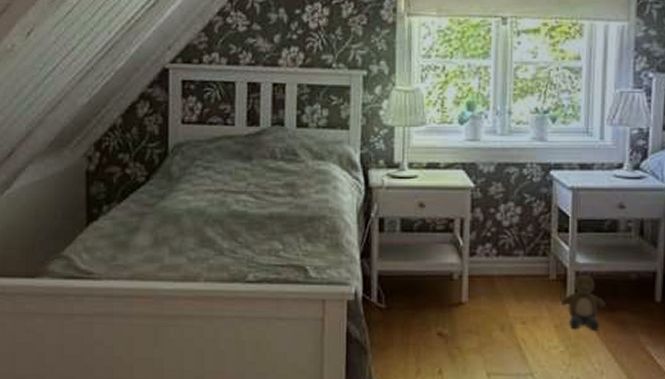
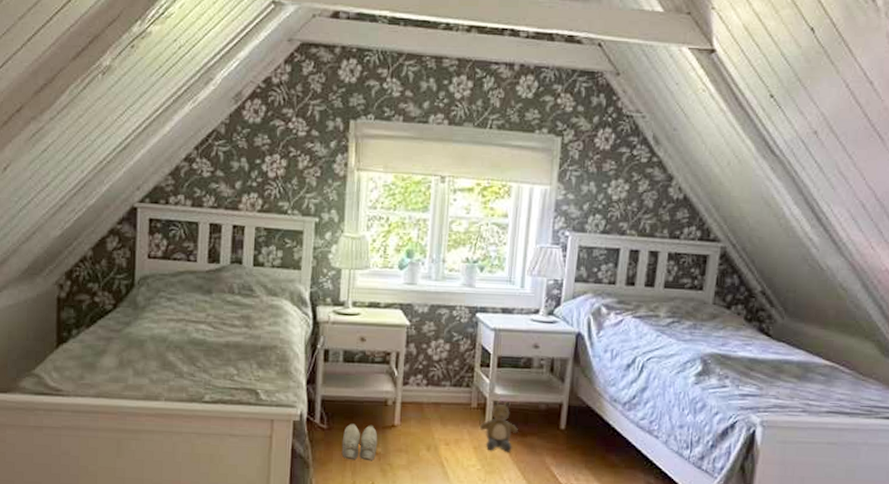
slippers: none [403,302,444,345] -> present [341,423,378,461]

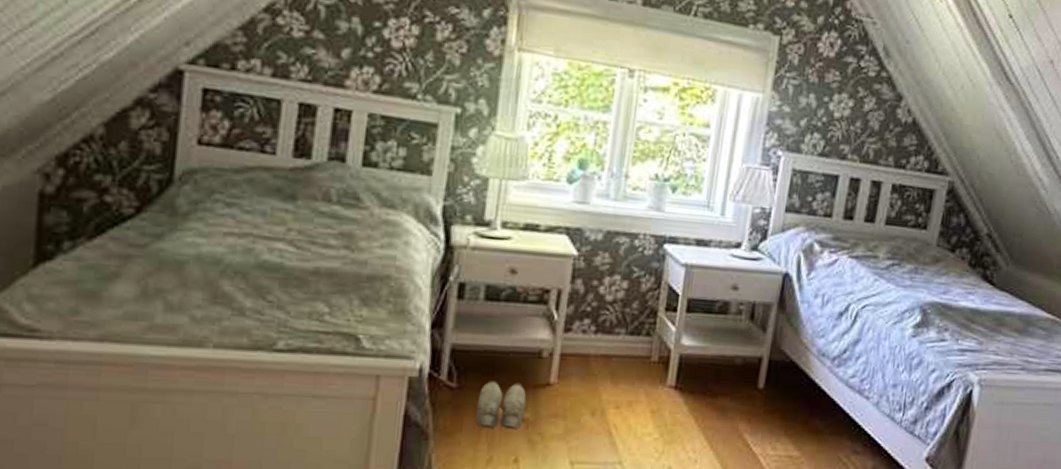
bear: present [480,399,518,452] -> none [660,352,707,417]

